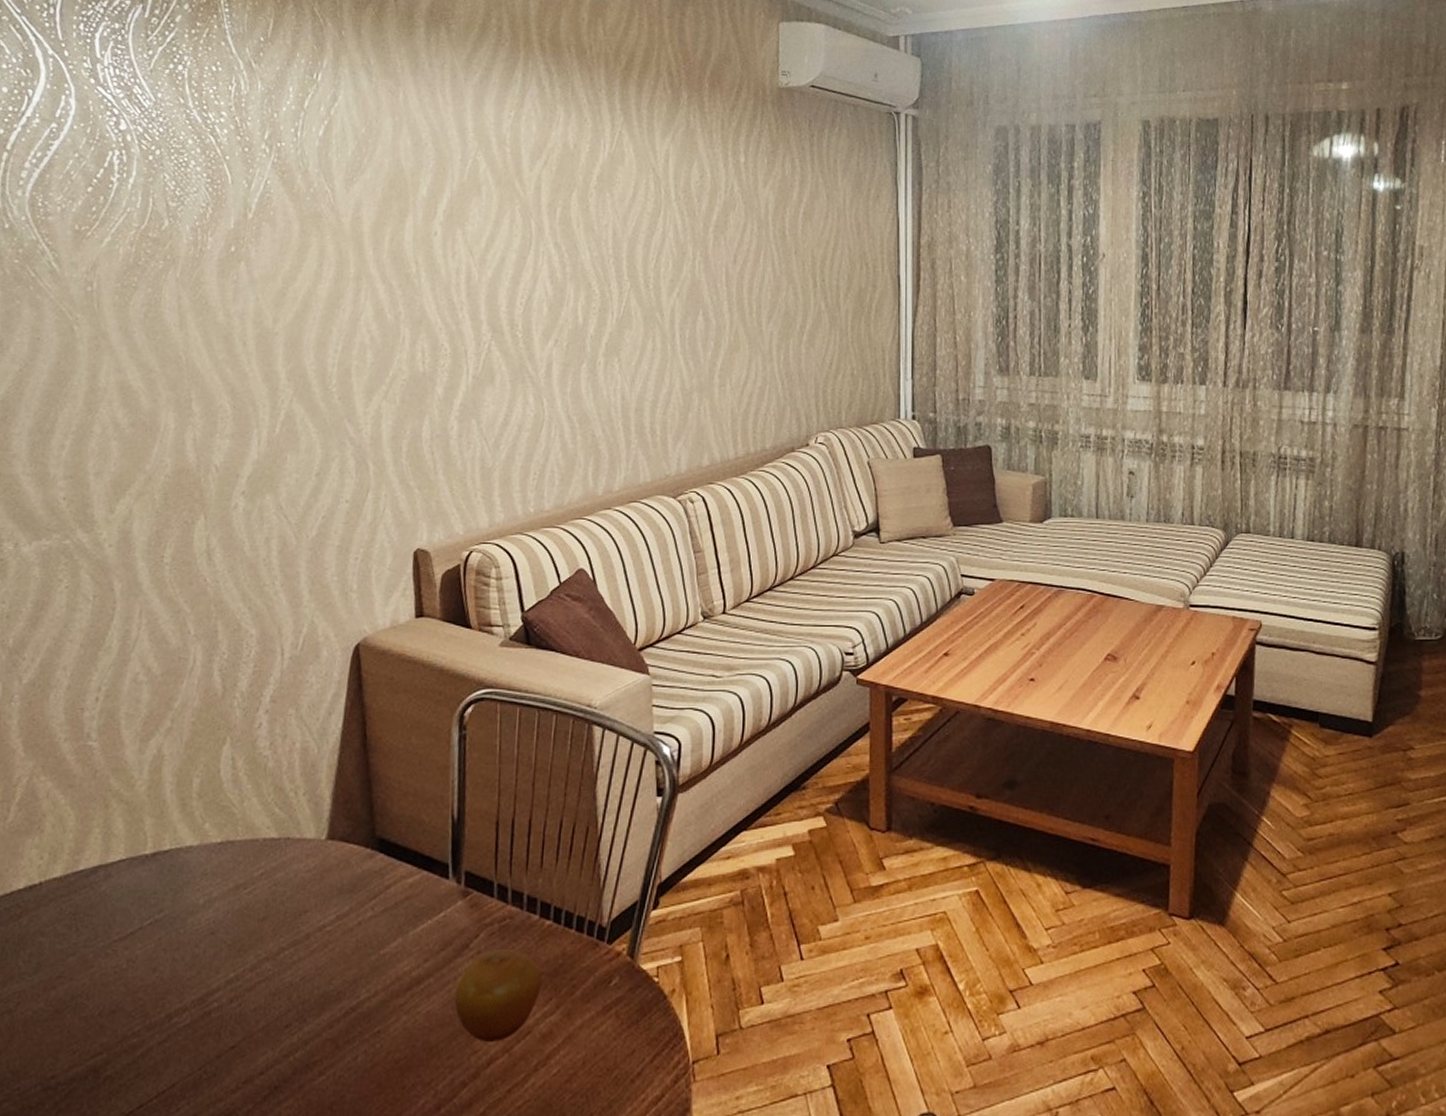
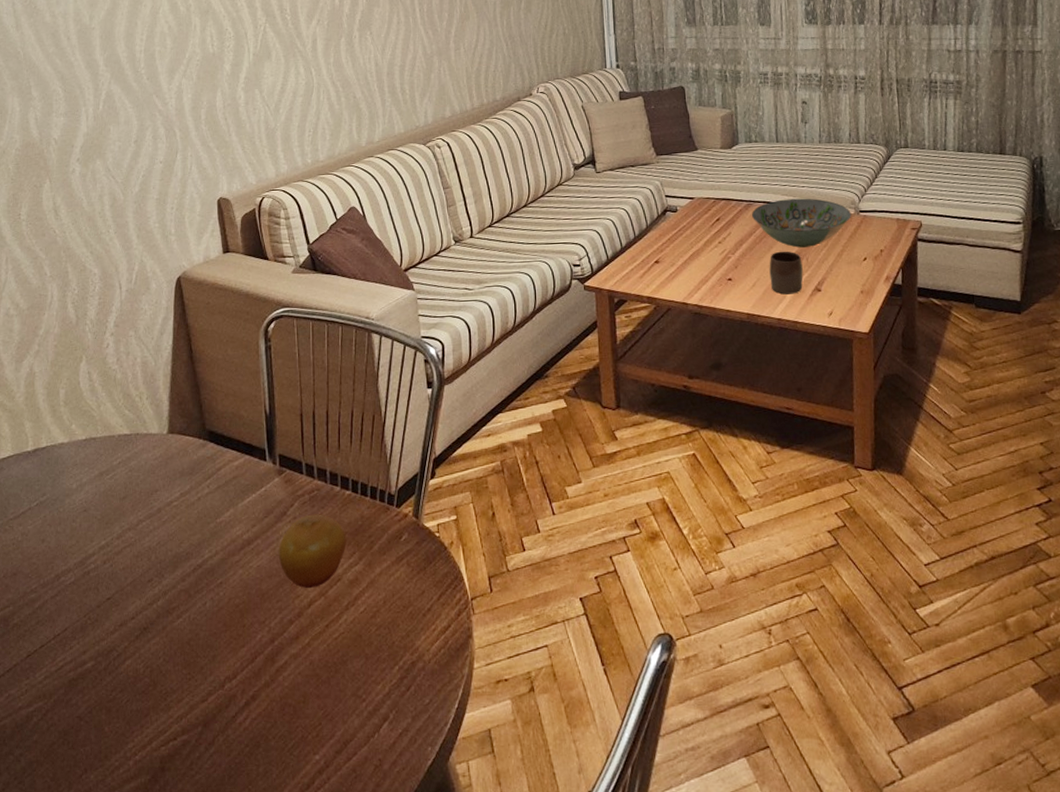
decorative bowl: none [1062,586,1180,645] -> present [751,198,851,248]
mug: none [1079,648,1120,701] -> present [769,251,803,295]

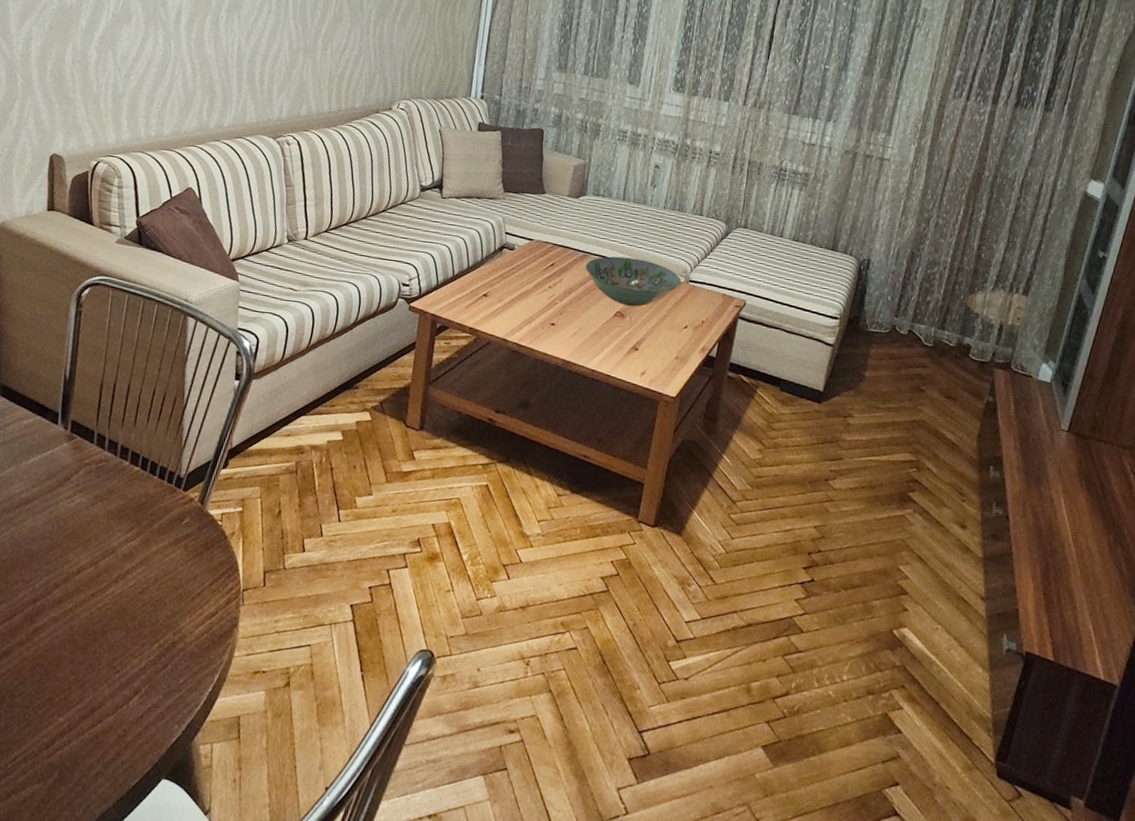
fruit: present [278,514,346,588] -> none [54,484,127,556]
mug: present [769,251,803,295] -> none [591,305,626,349]

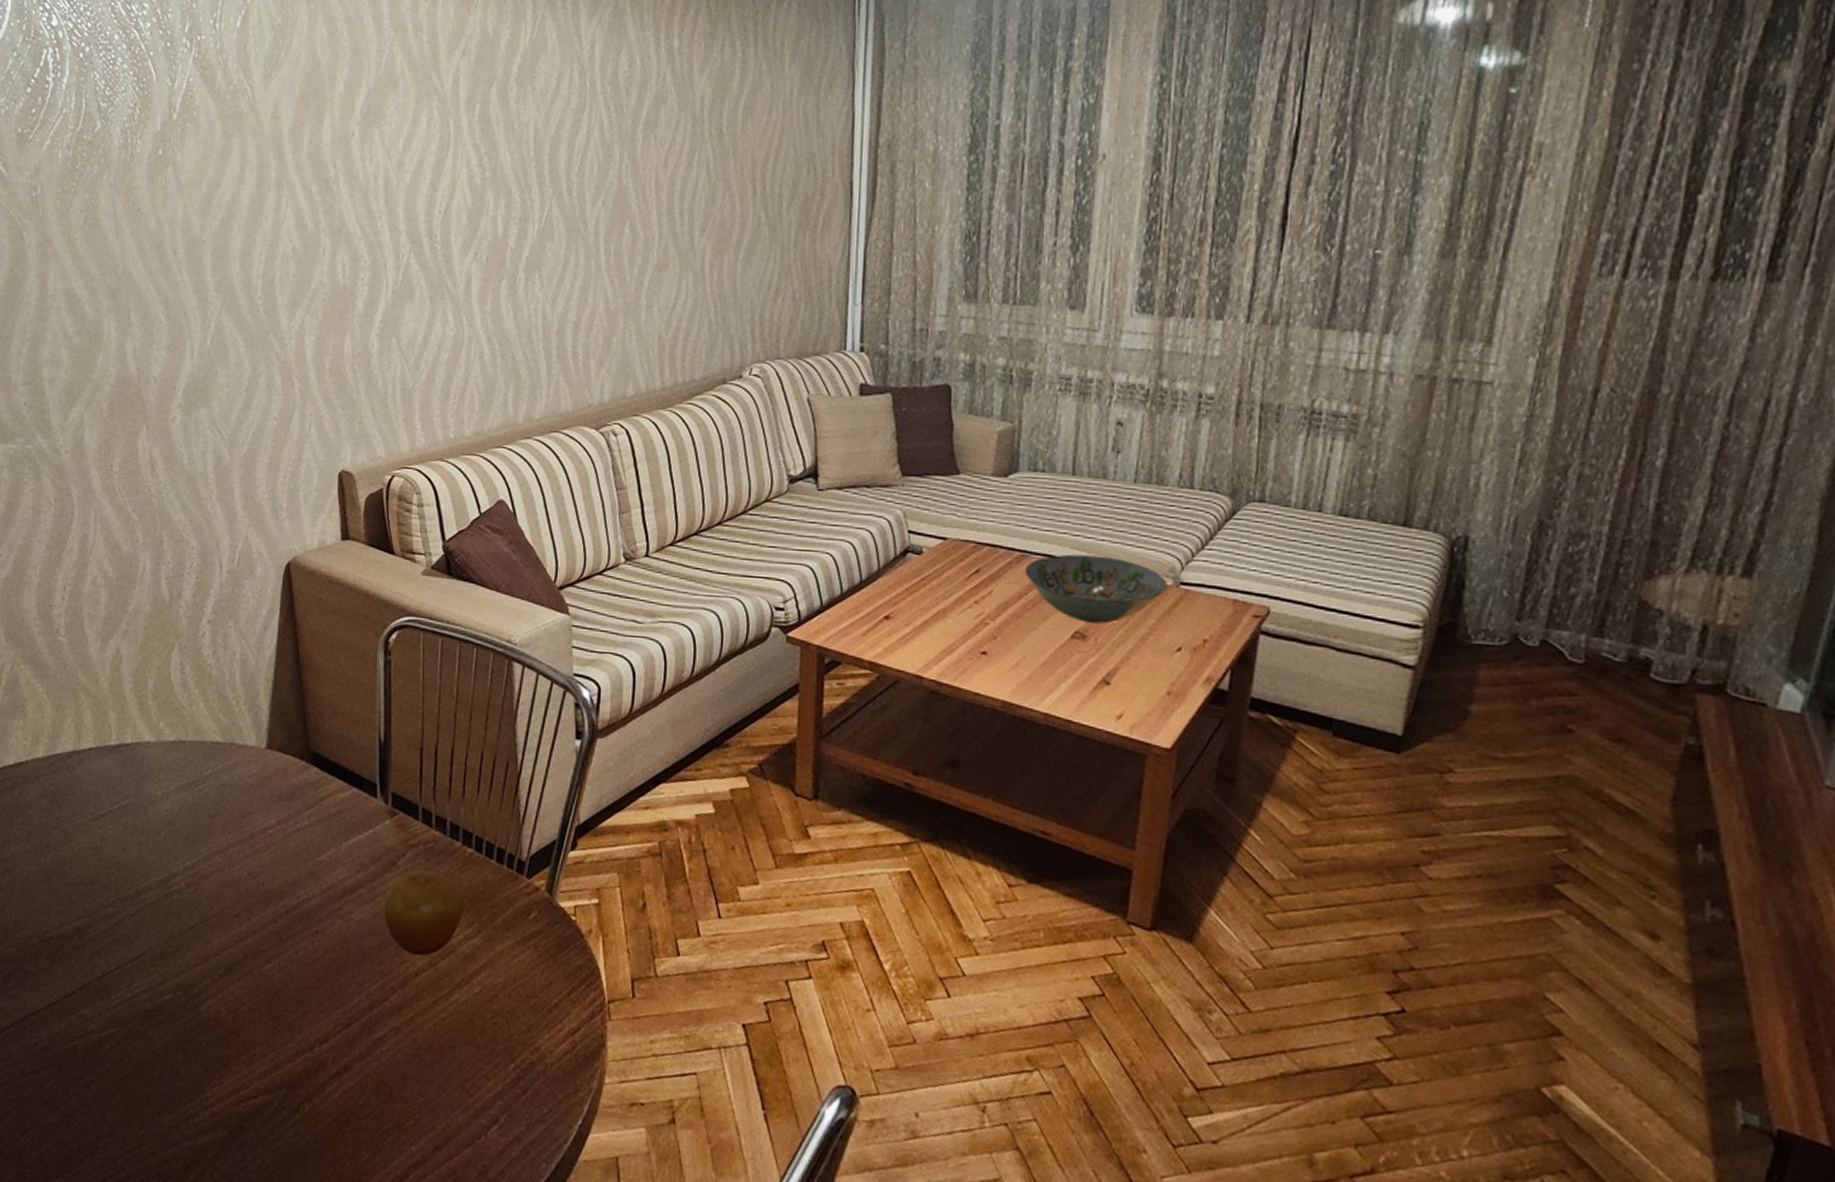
fruit: none [54,484,127,556] -> present [384,869,465,956]

